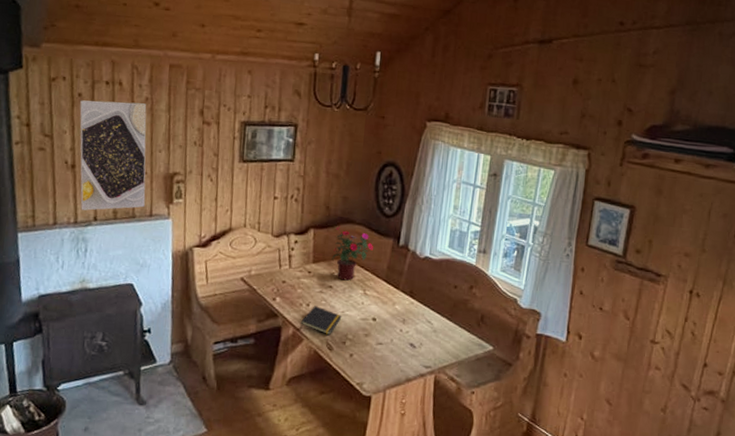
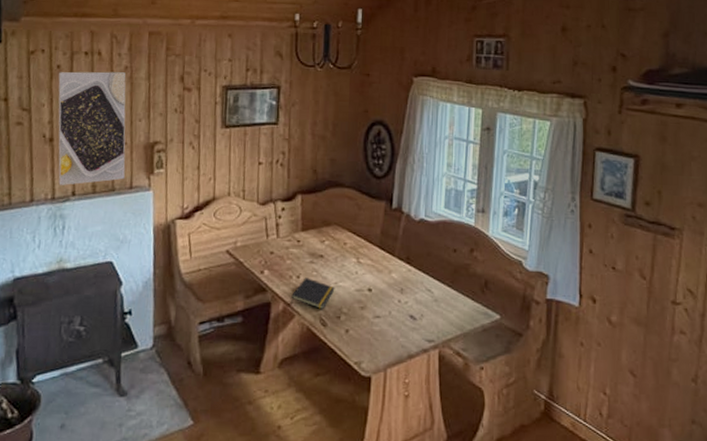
potted flower: present [331,226,373,281] -> none [321,190,365,249]

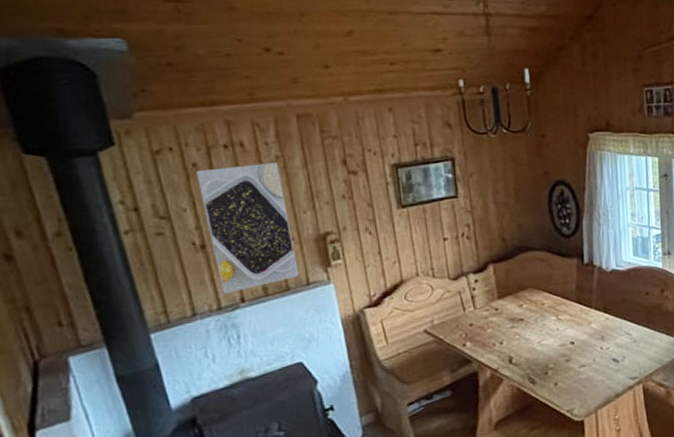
notepad: present [291,277,335,309] -> none [497,342,539,370]

